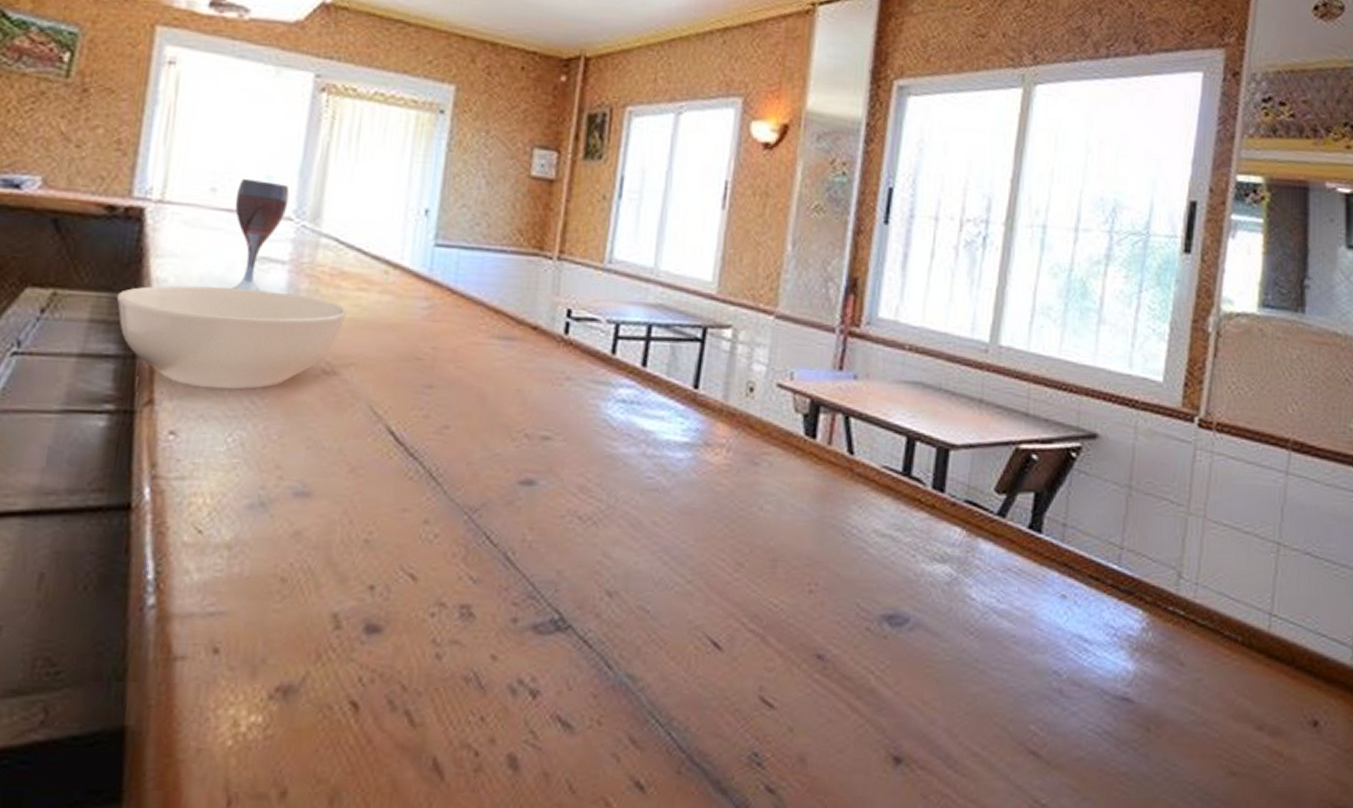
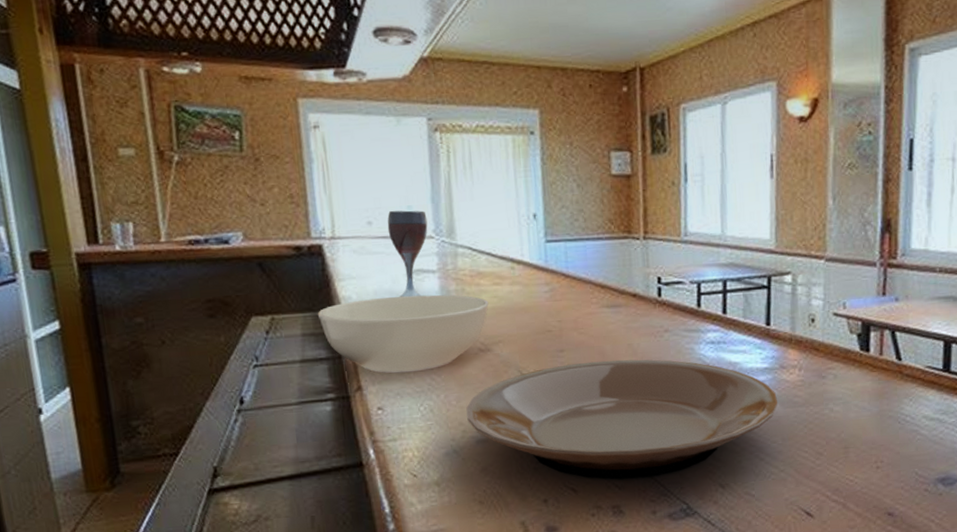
plate: none [287,405,696,571] -> present [466,359,778,480]

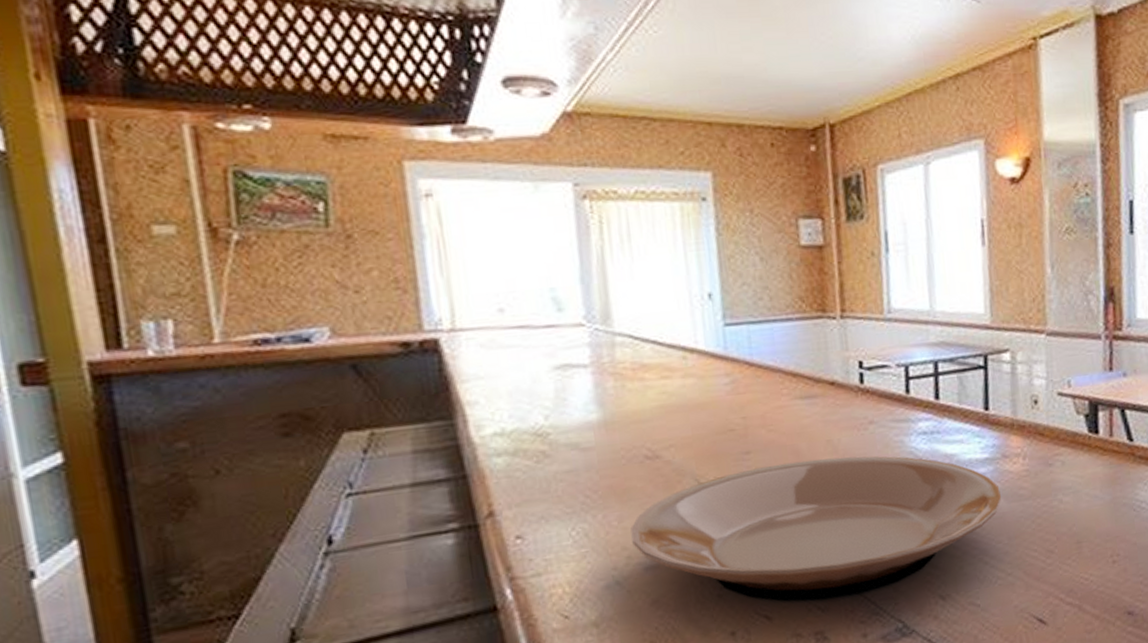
bowl: present [317,294,489,374] -> none [433,392,656,494]
cup: present [387,210,428,298] -> none [524,293,577,400]

